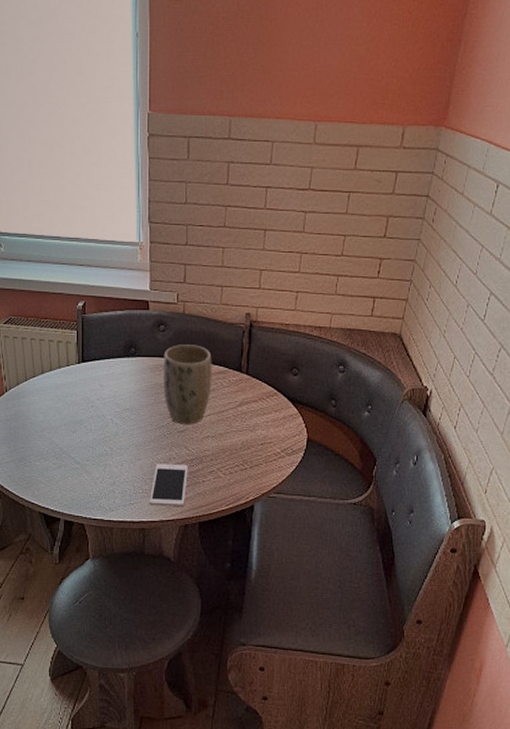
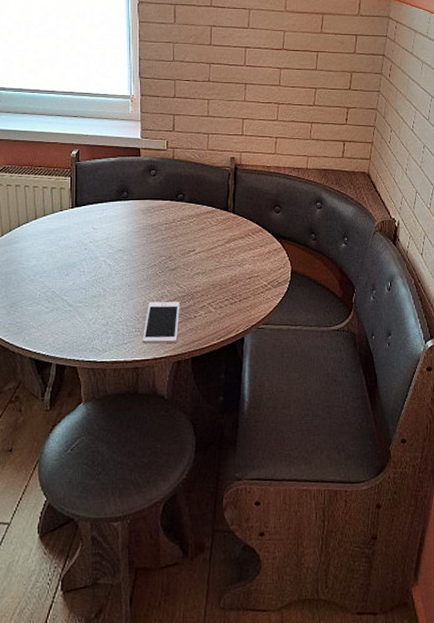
plant pot: present [163,345,212,425] -> none [155,187,201,263]

